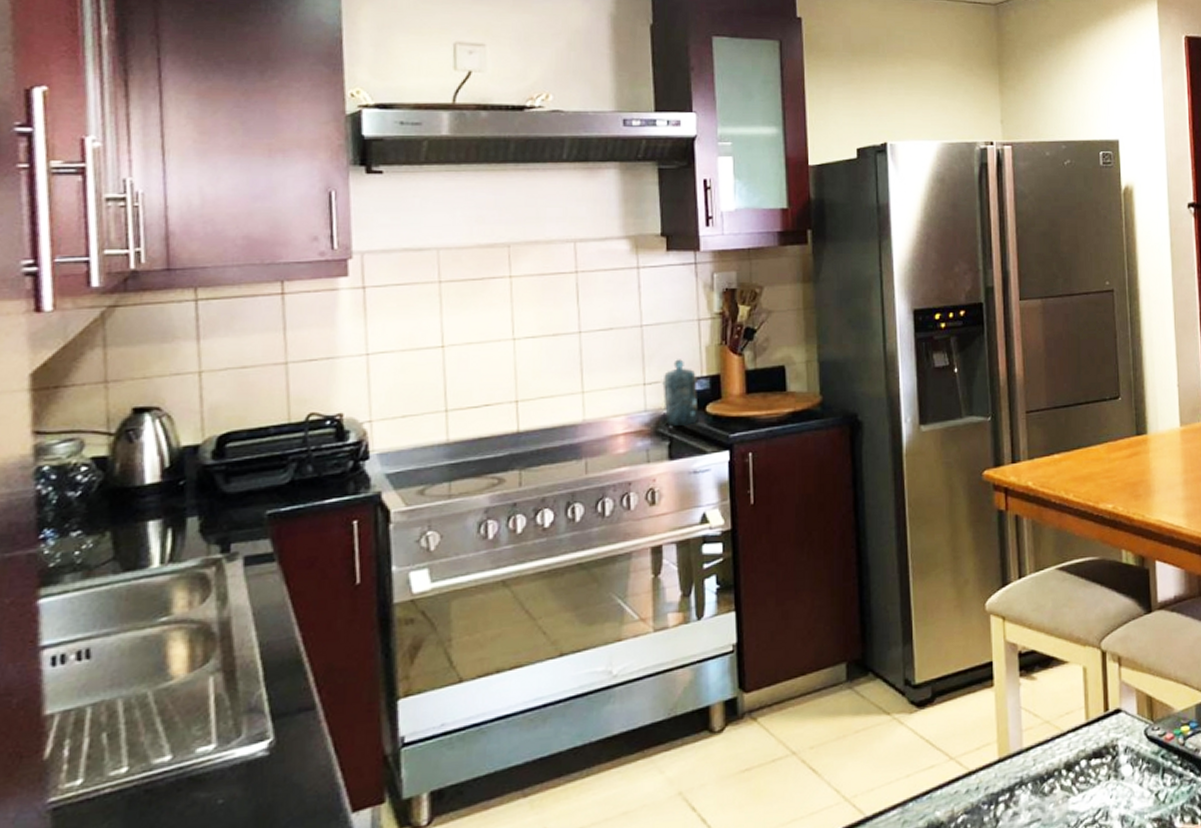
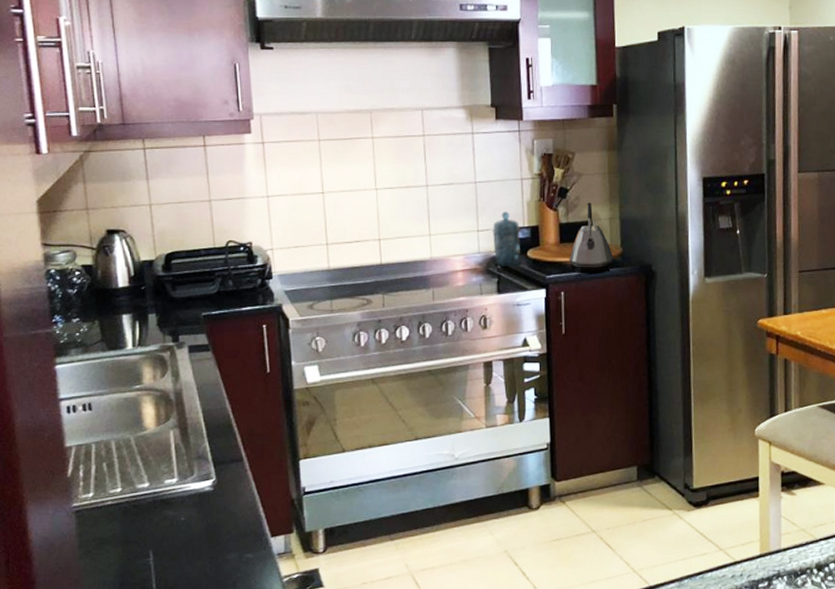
kettle: none [757,344,812,430] -> present [569,202,614,275]

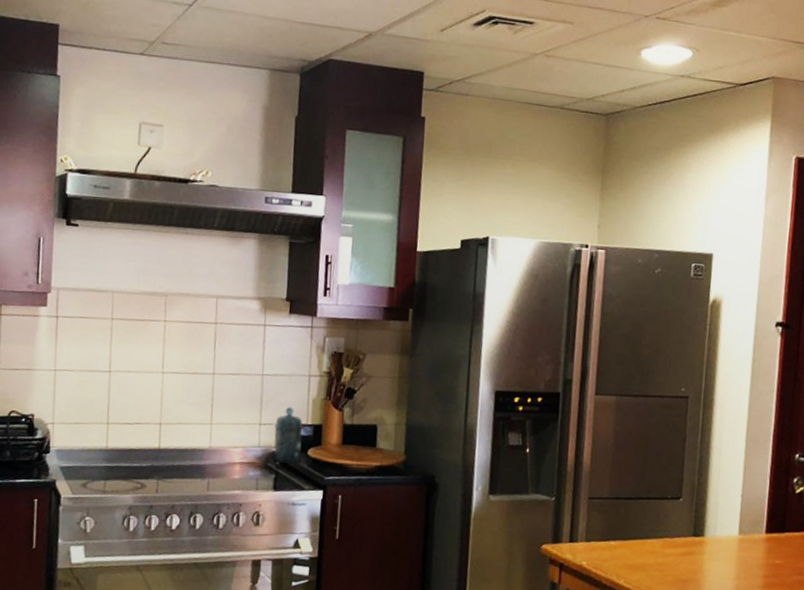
kettle: present [569,202,614,275] -> none [349,405,396,481]

